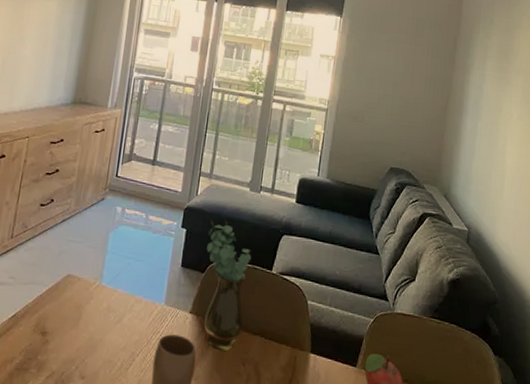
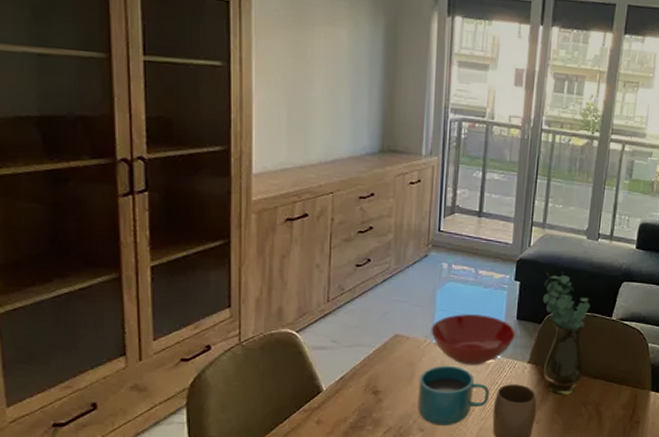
cup: none [81,309,151,376] -> present [417,365,489,426]
bowl: none [100,258,180,312] -> present [431,314,516,365]

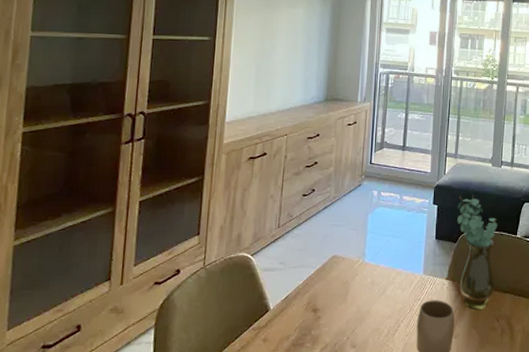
cup: present [417,365,489,426] -> none [351,283,413,343]
bowl: present [431,314,516,365] -> none [363,236,435,283]

